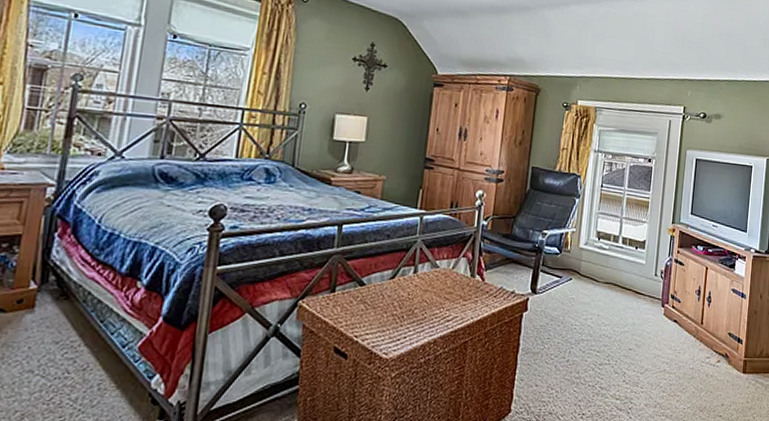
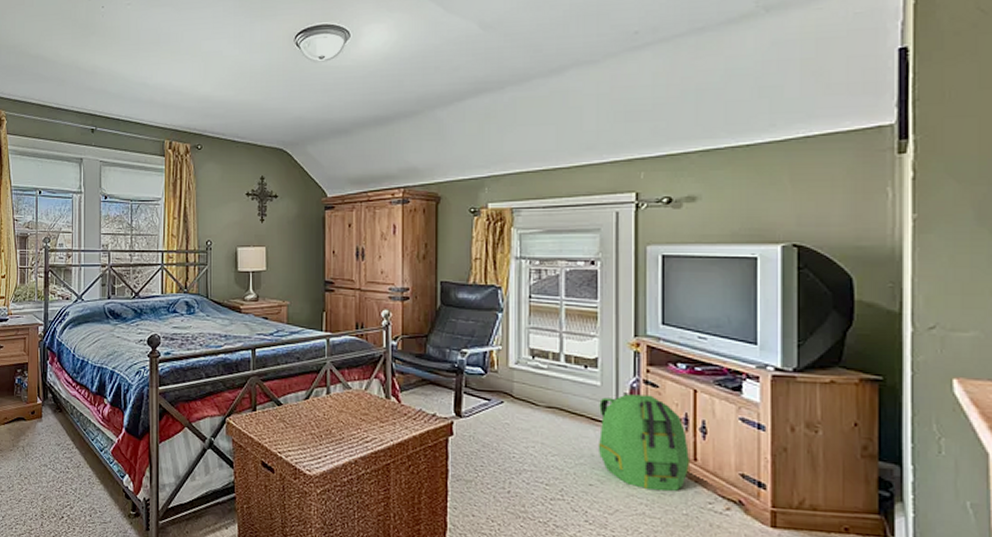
backpack: none [638,271,699,351] -> present [598,394,691,492]

